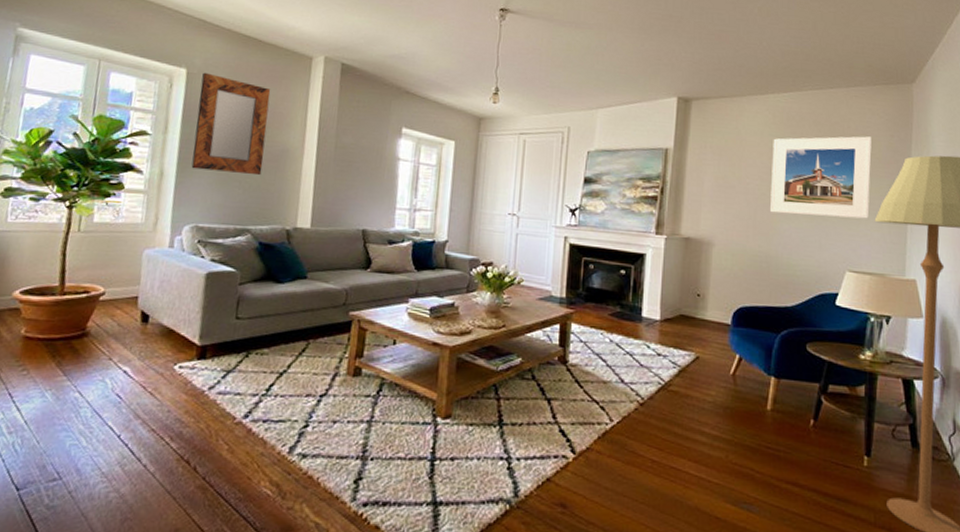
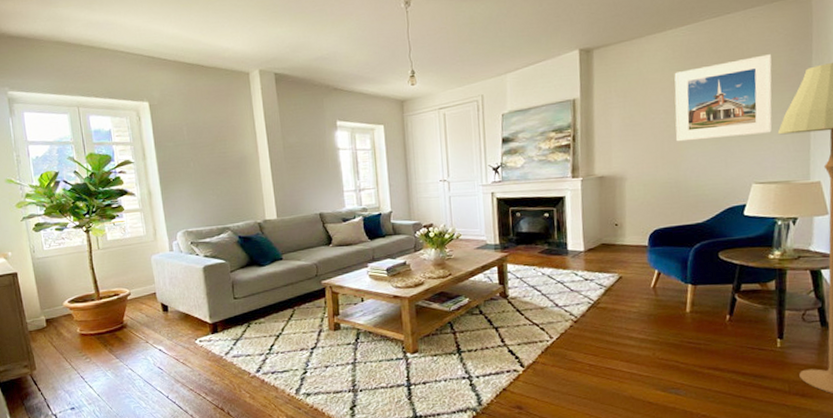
home mirror: present [191,72,271,176] -> none [162,102,228,185]

